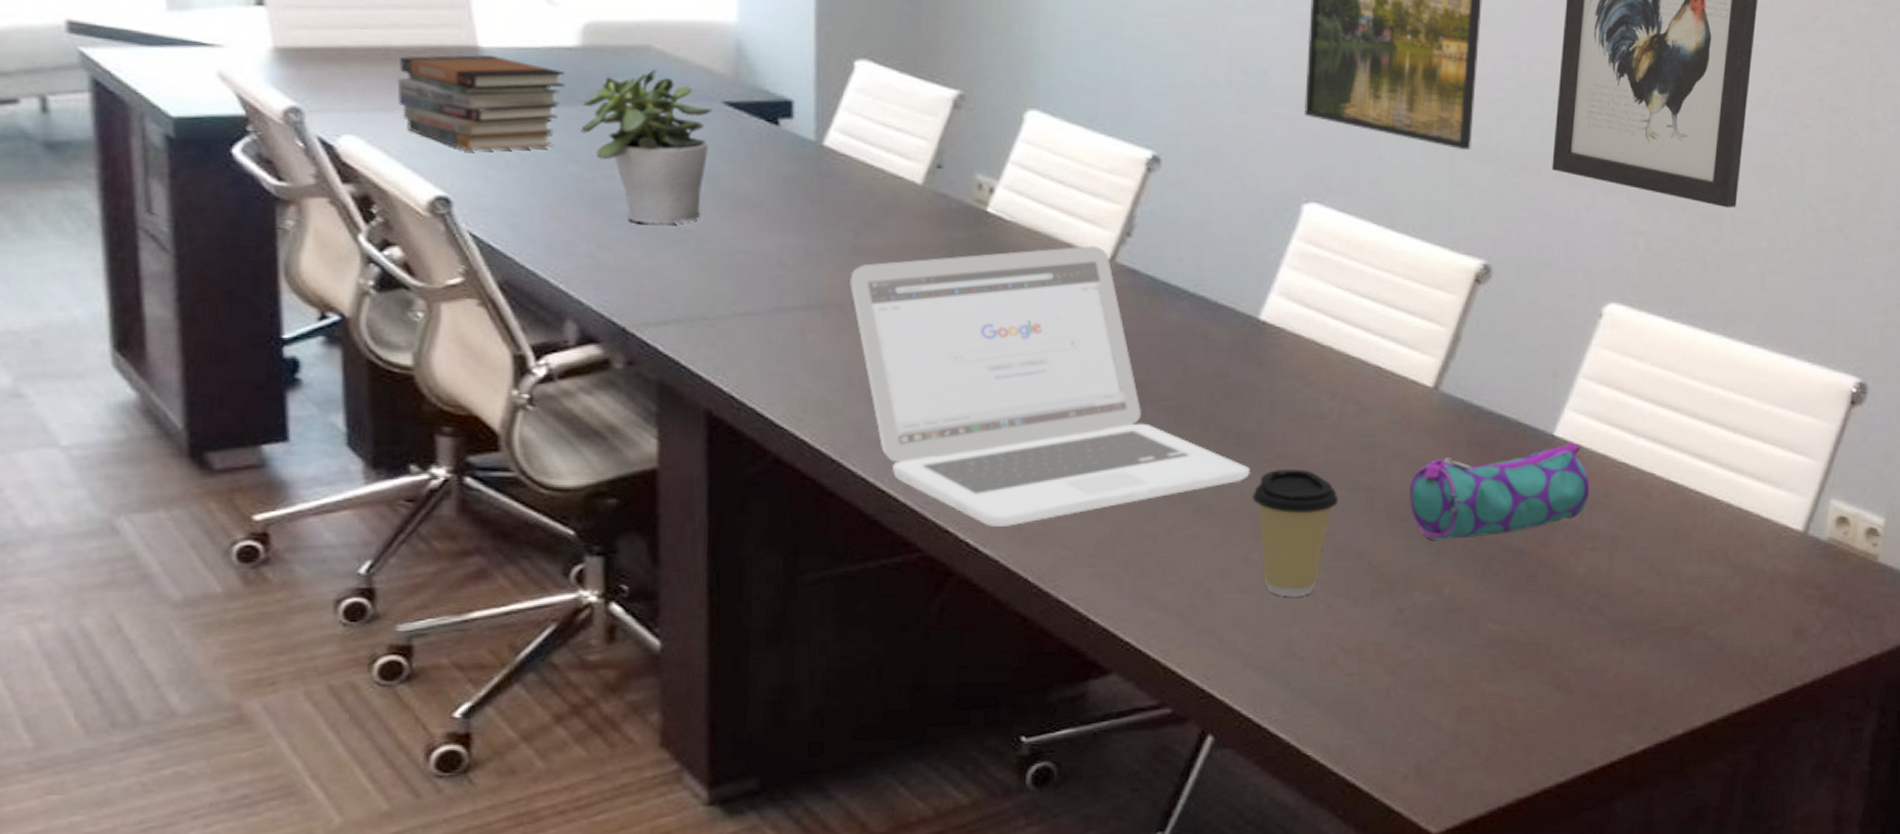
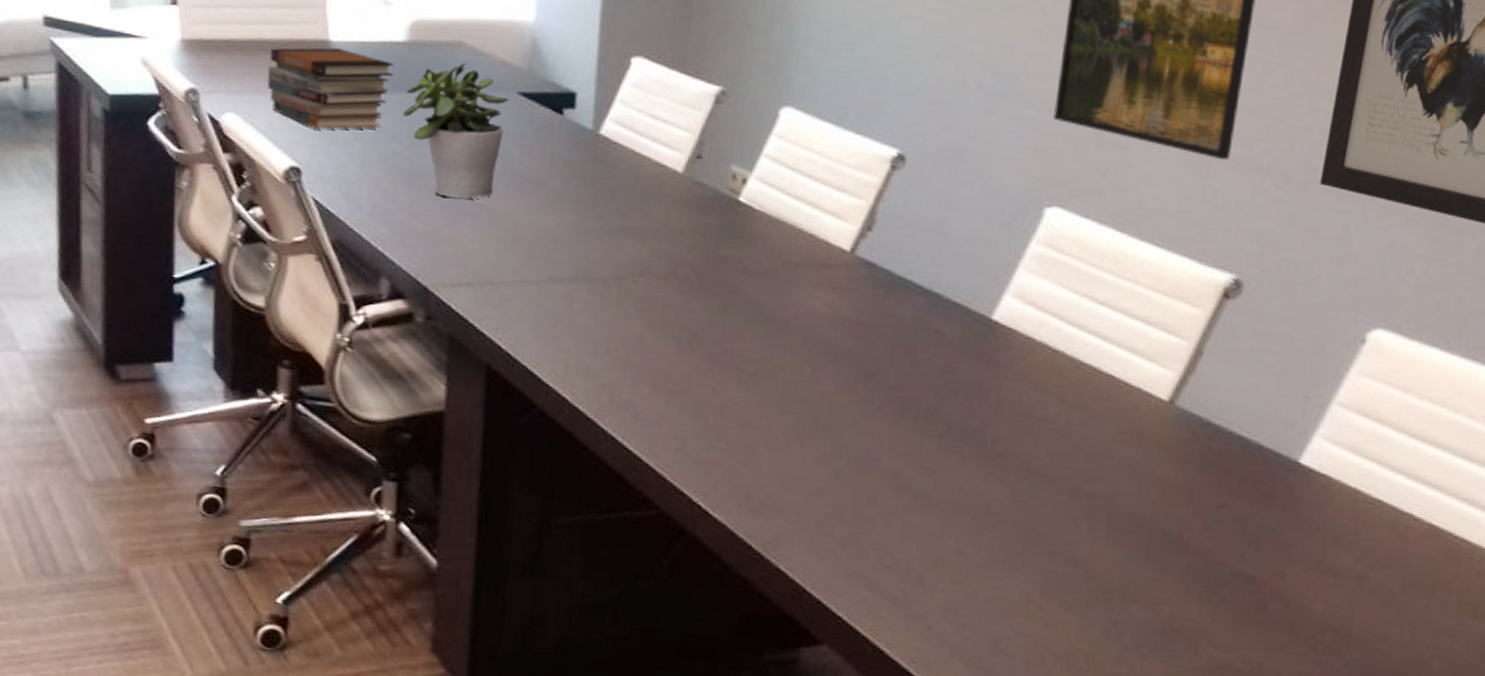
laptop: present [850,246,1250,527] -> none [613,237,971,495]
coffee cup: present [1252,470,1339,597] -> none [971,468,1060,595]
pencil case: present [1410,442,1590,540] -> none [1134,471,1337,559]

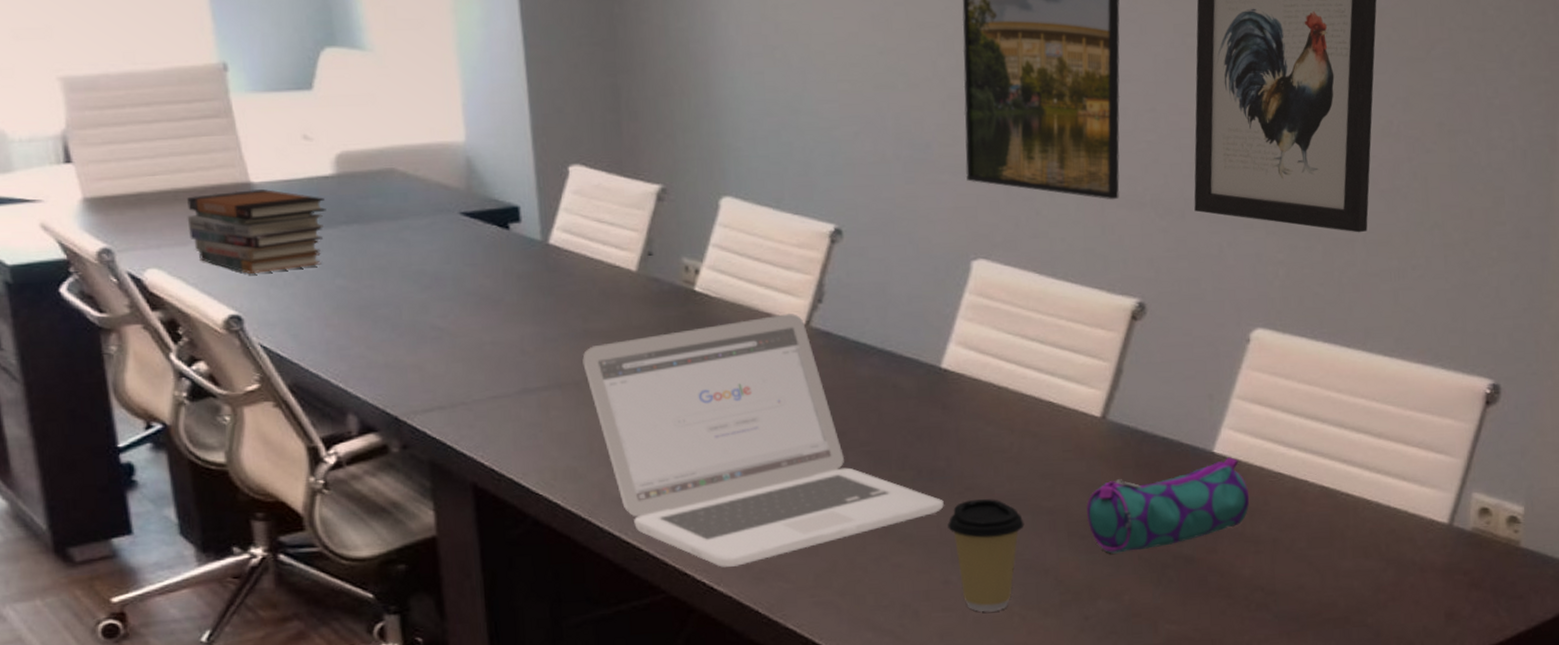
potted plant: present [403,62,509,199] -> none [343,188,452,325]
laptop: none [613,237,971,495] -> present [582,314,944,567]
coffee cup: none [971,468,1060,595] -> present [948,499,1024,612]
pencil case: none [1134,471,1337,559] -> present [1087,457,1250,554]

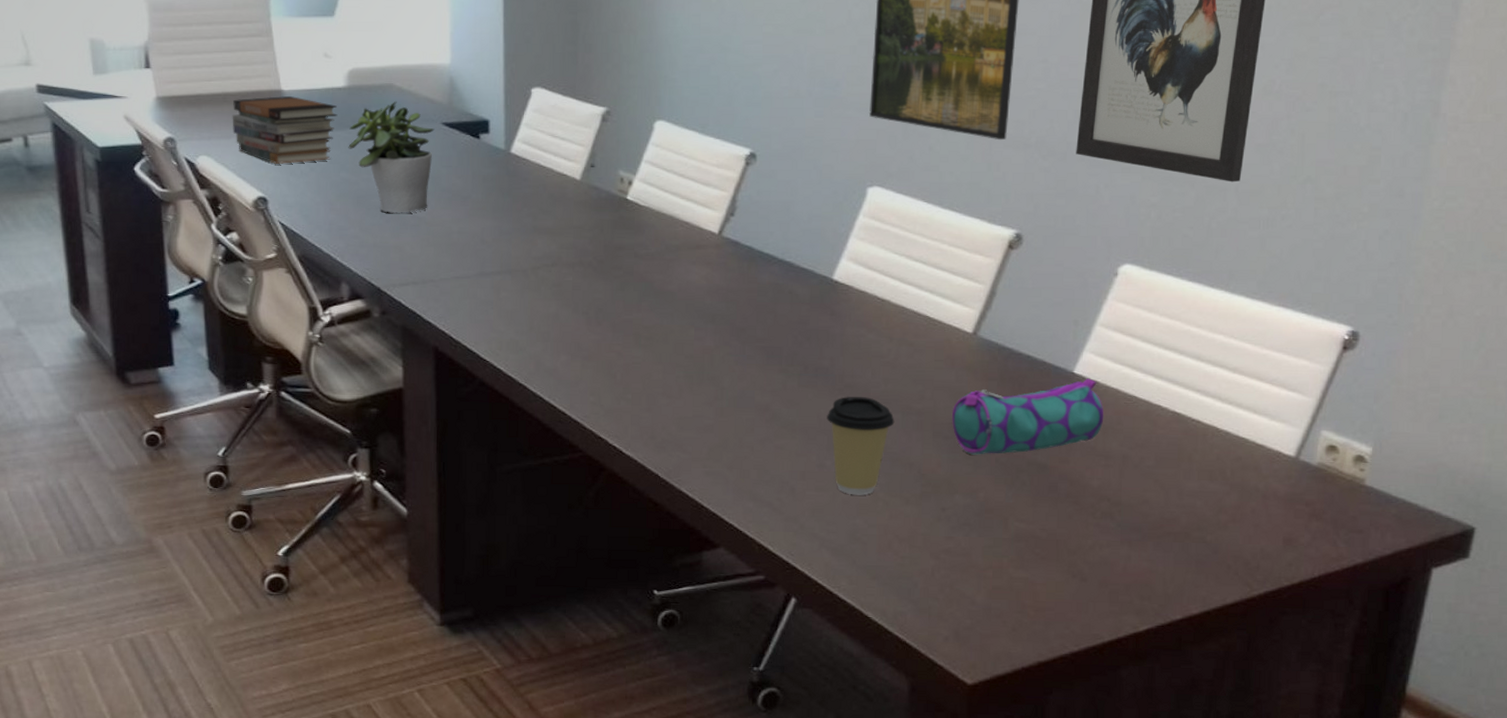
potted plant: none [343,188,452,325] -> present [348,101,435,213]
laptop: present [582,314,944,567] -> none [530,224,825,435]

